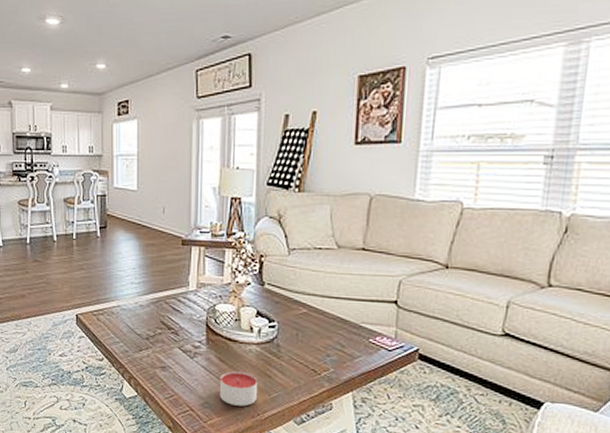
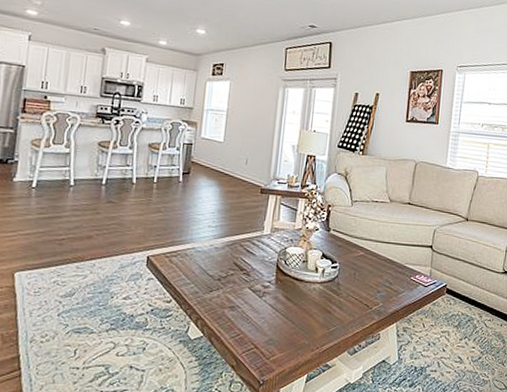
candle: present [220,371,257,406] -> none [284,308,319,341]

